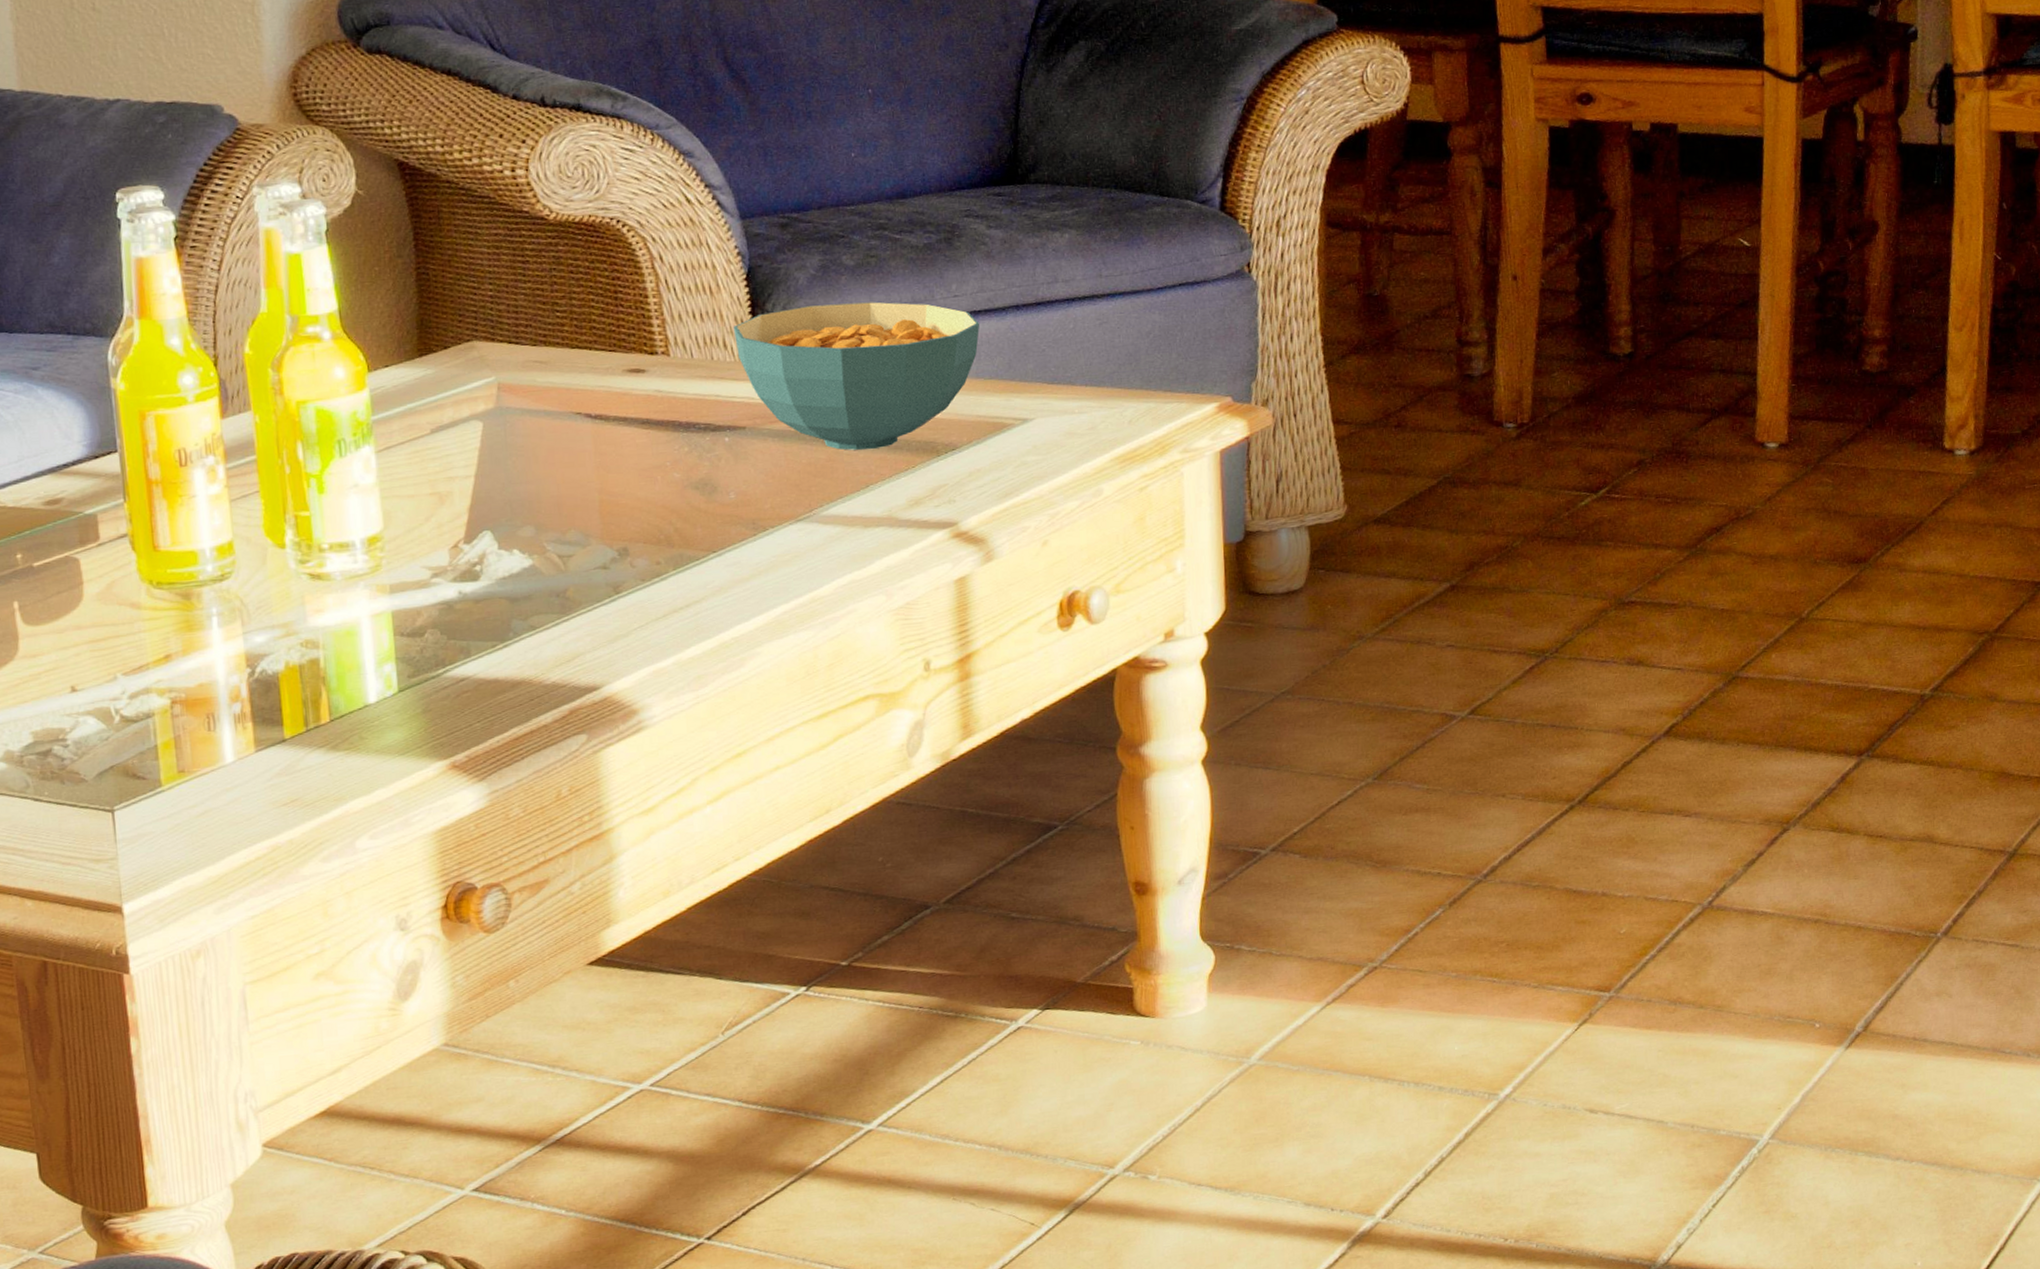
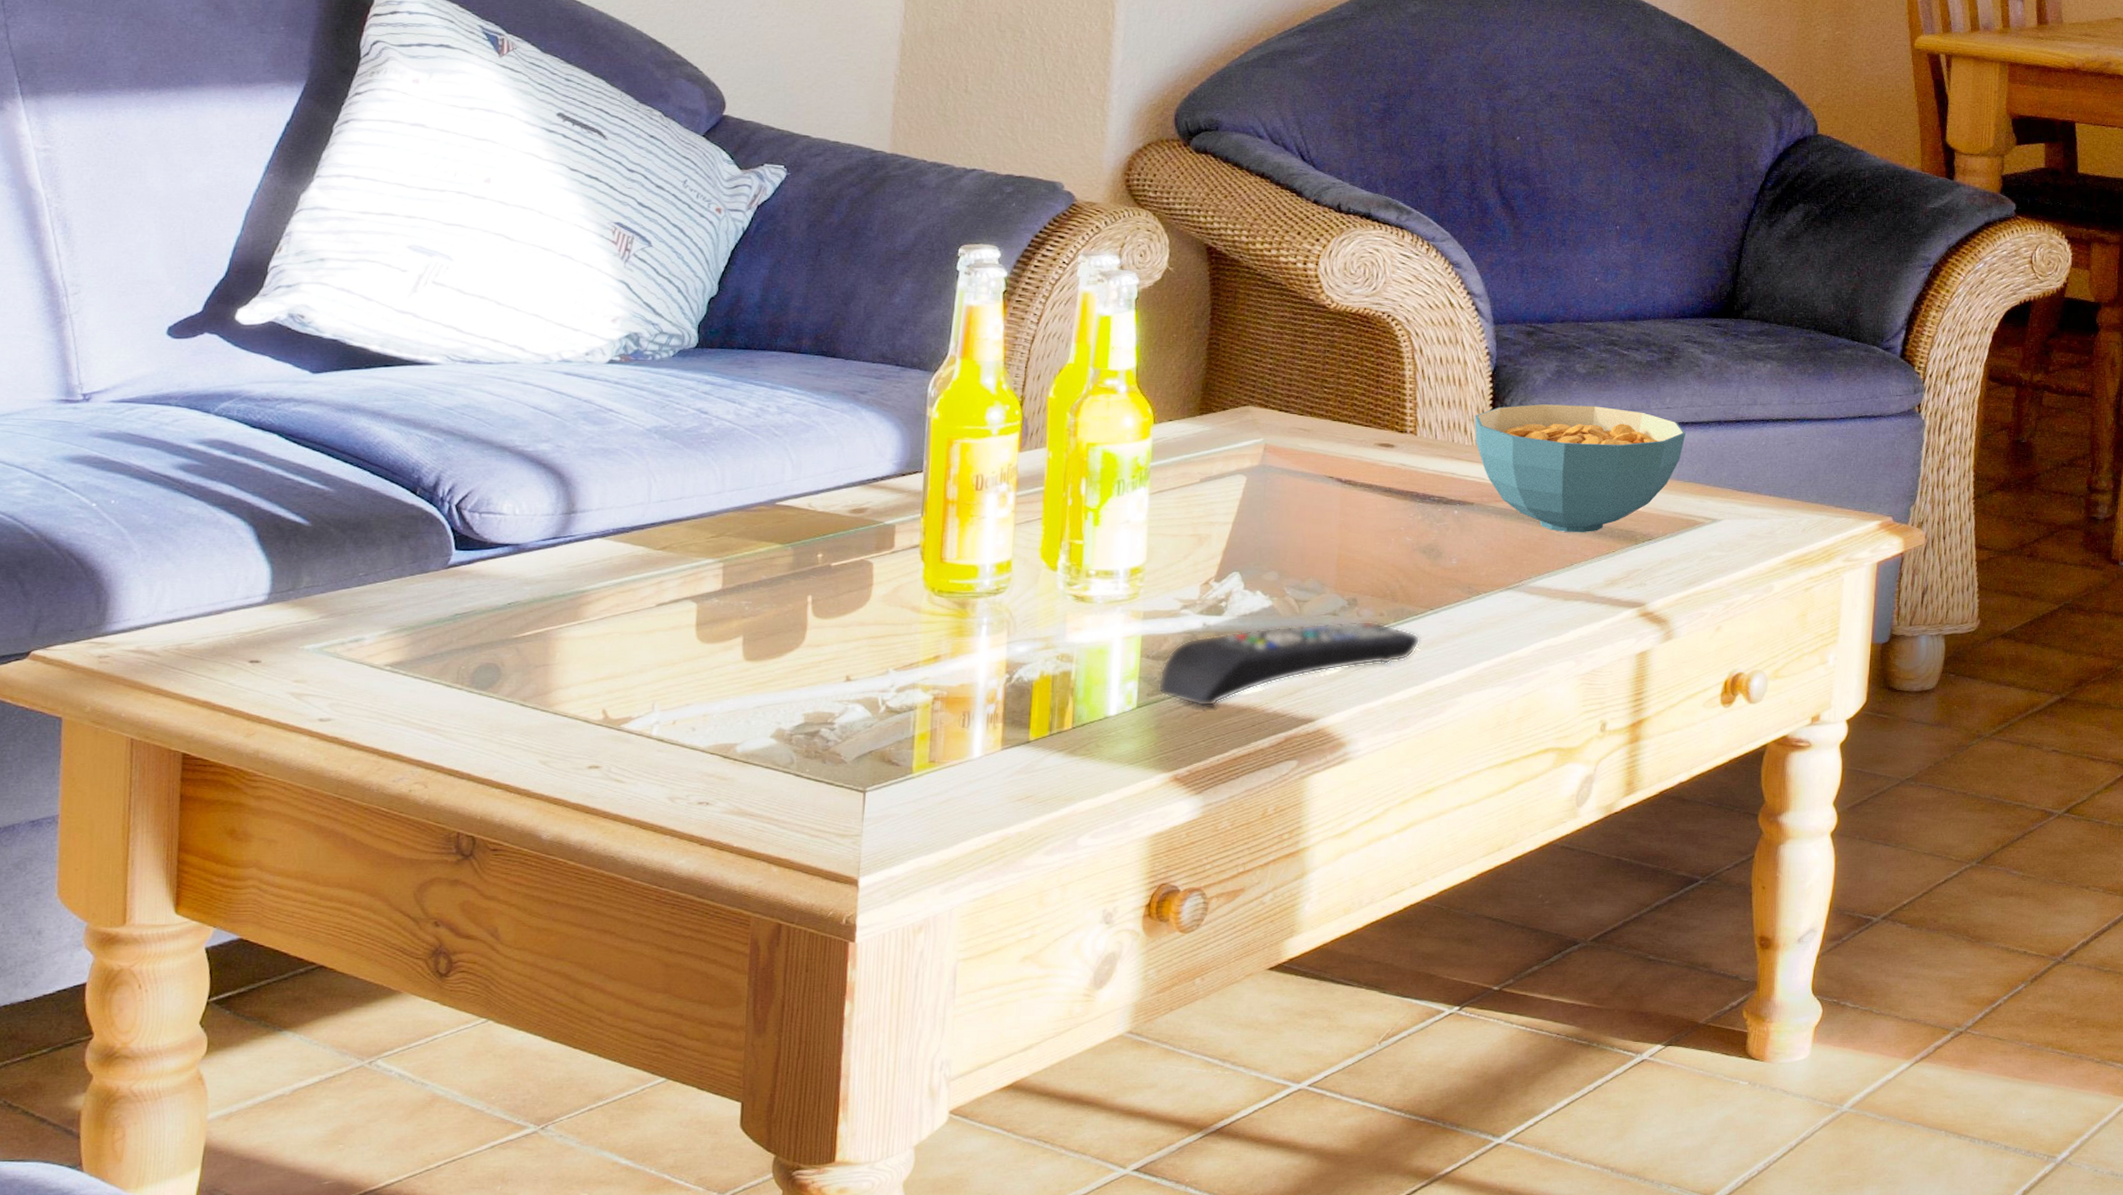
remote control: none [418,571,706,685] -> present [1157,621,1420,707]

